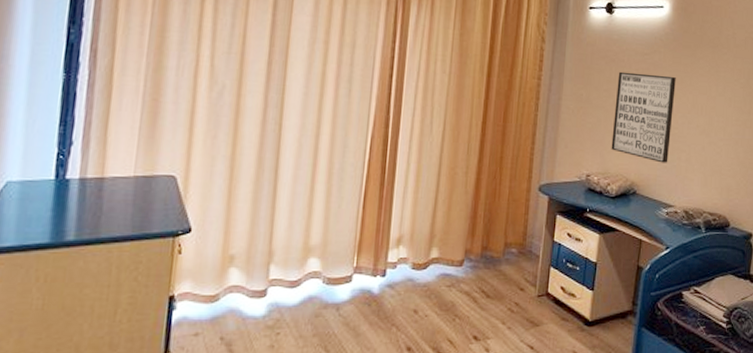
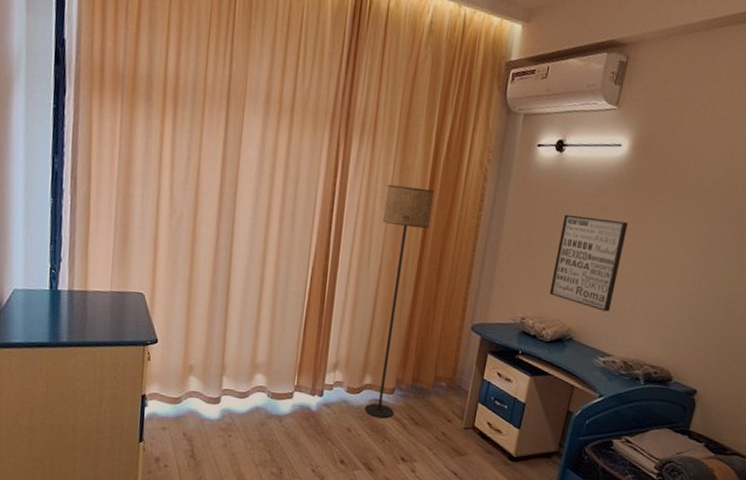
floor lamp: none [432,47,494,295] -> present [364,184,434,419]

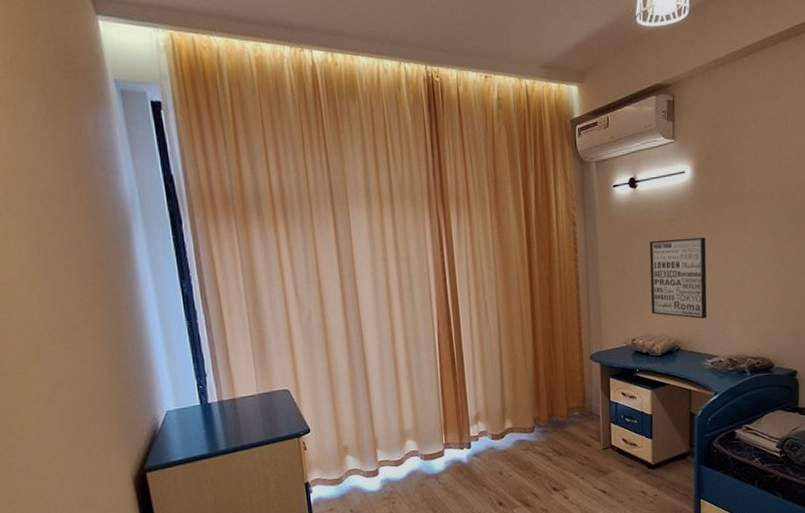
floor lamp: present [364,184,434,419] -> none [489,243,538,457]

